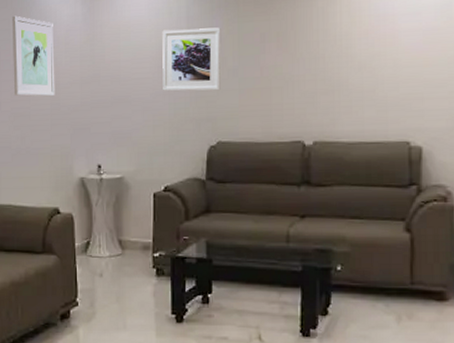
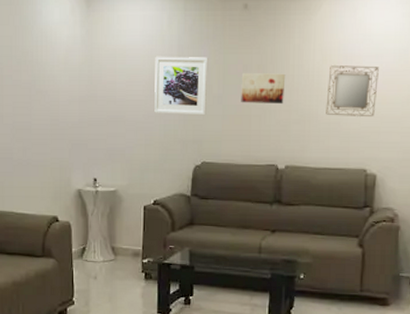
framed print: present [11,15,55,97] -> none [13,33,55,113]
wall art: none [259,39,309,75] -> present [241,73,286,105]
home mirror: none [358,25,418,83] -> present [326,65,379,116]

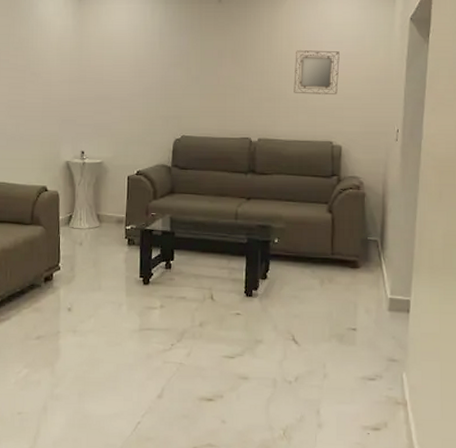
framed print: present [154,56,208,116] -> none [138,42,187,94]
wall art: present [241,73,286,105] -> none [216,57,257,84]

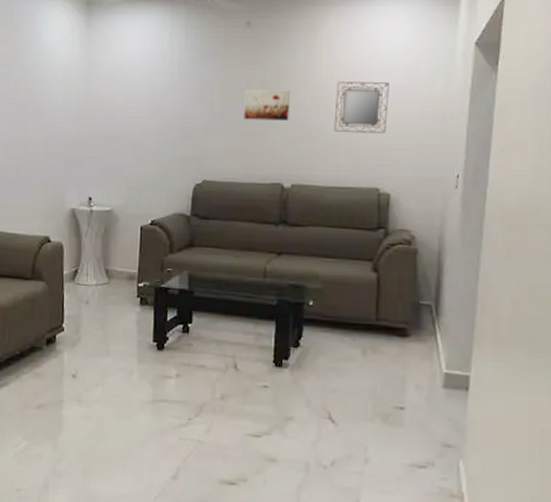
wall art: none [216,57,257,84] -> present [244,90,291,121]

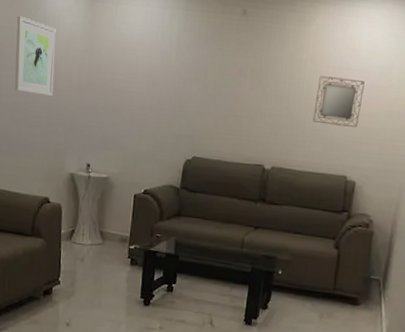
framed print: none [11,52,52,130] -> present [15,15,56,97]
wall art: present [244,90,291,121] -> none [234,75,278,109]

